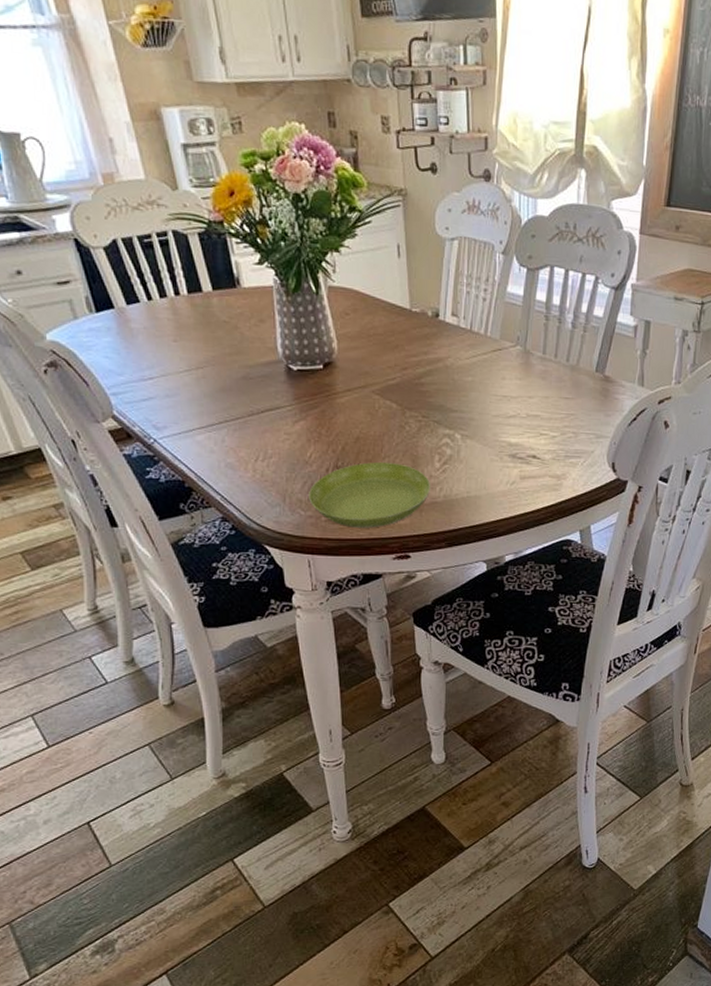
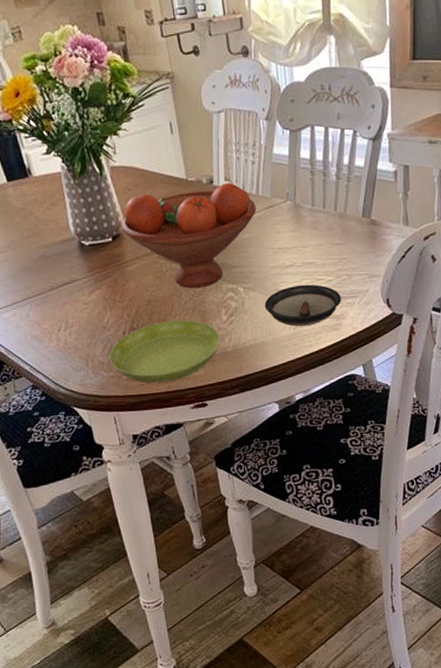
fruit bowl: none [334,318,483,430] -> present [121,183,256,289]
saucer: none [481,438,565,483] -> present [264,284,342,326]

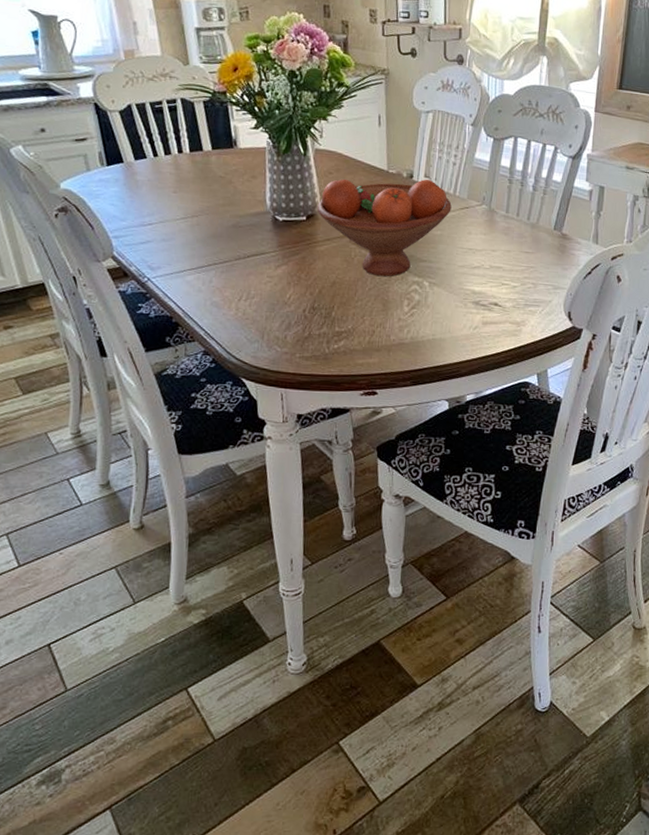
saucer: present [109,319,221,383] -> none [285,304,400,365]
saucer: present [264,284,342,326] -> none [447,287,524,328]

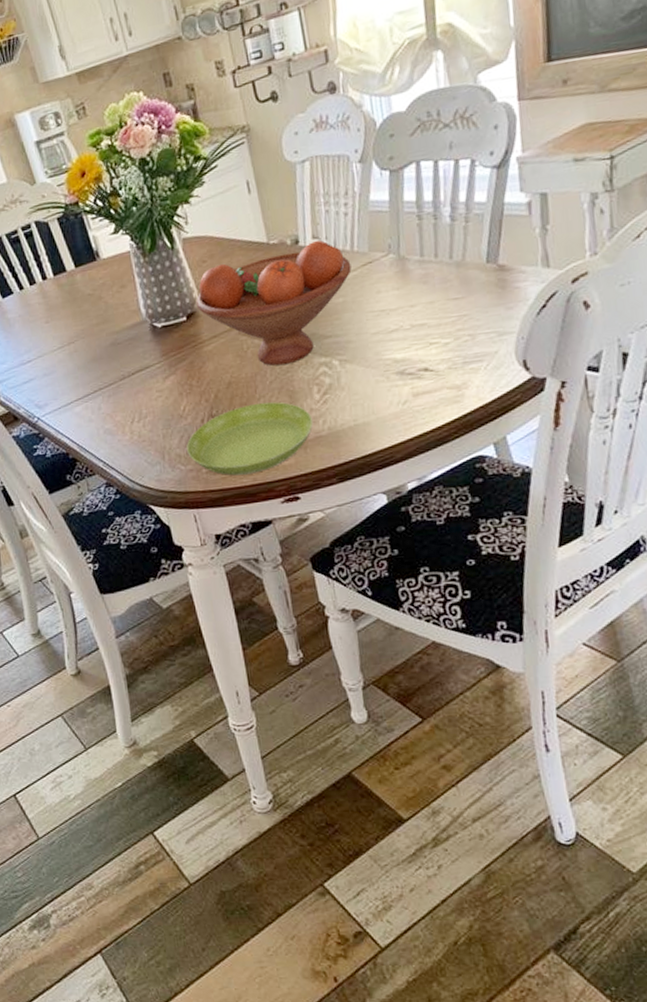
saucer: none [285,304,400,365] -> present [186,402,314,476]

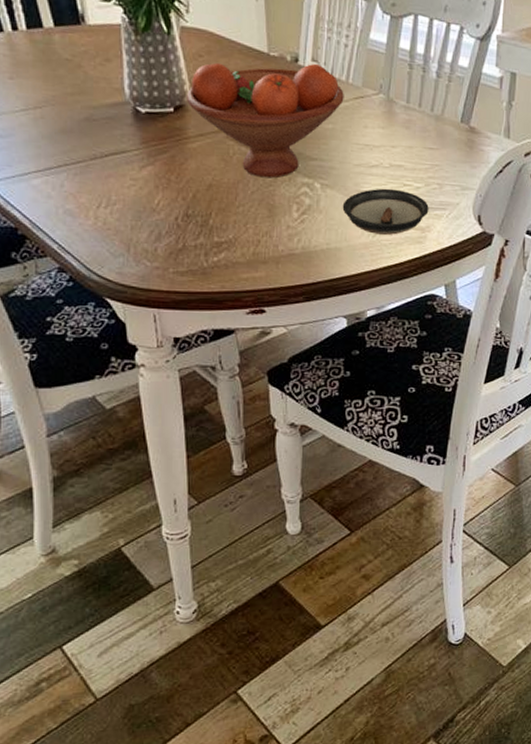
saucer: present [186,402,314,476] -> none [156,210,289,281]
saucer: none [365,349,463,402] -> present [342,188,429,235]

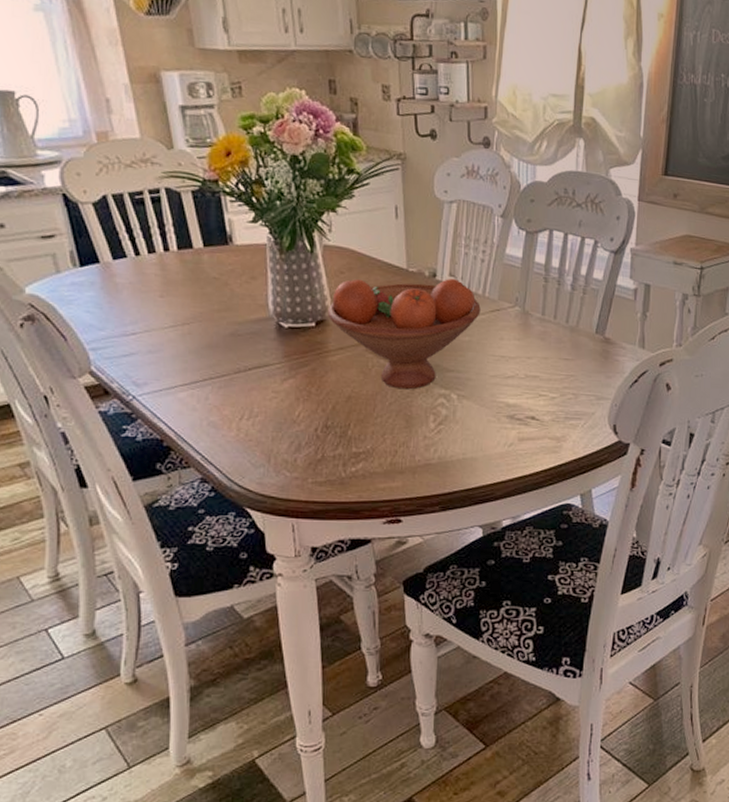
saucer: present [342,188,429,235] -> none [478,398,564,445]

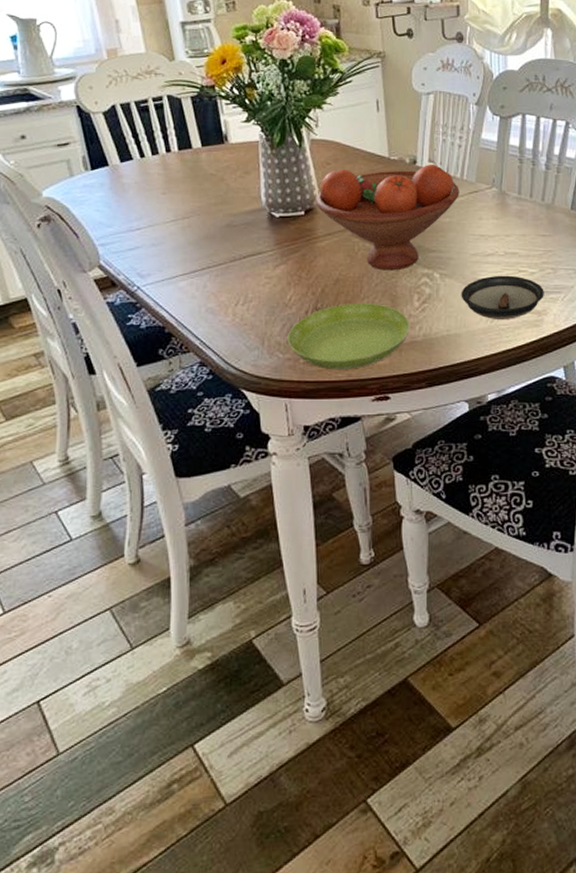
saucer: none [295,421,425,491] -> present [287,302,411,369]
saucer: none [478,398,564,445] -> present [461,275,544,319]

